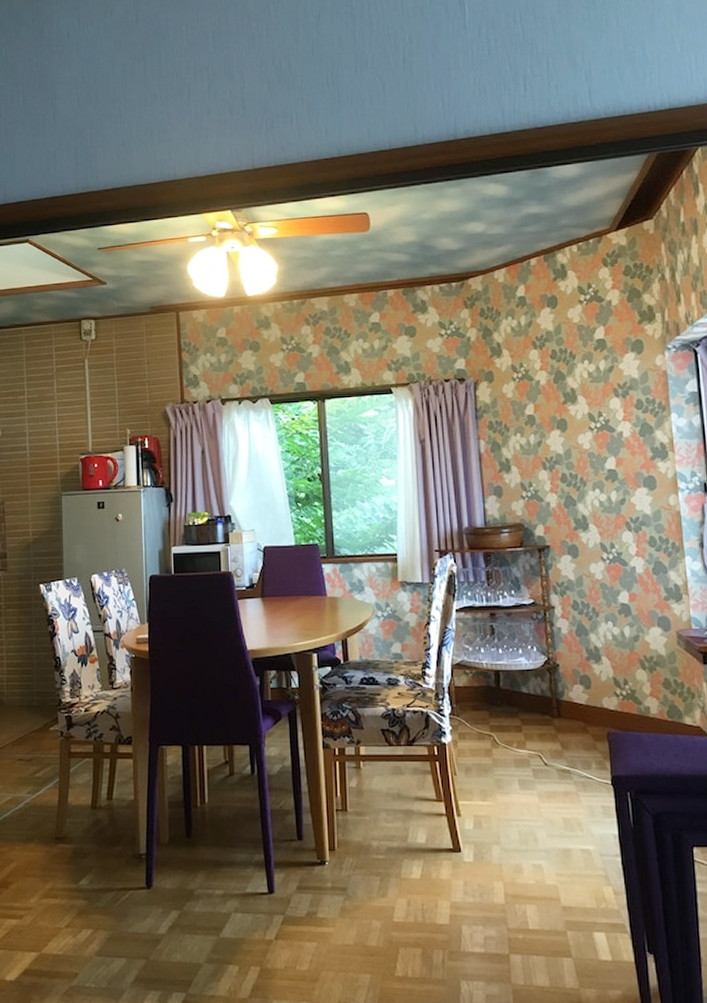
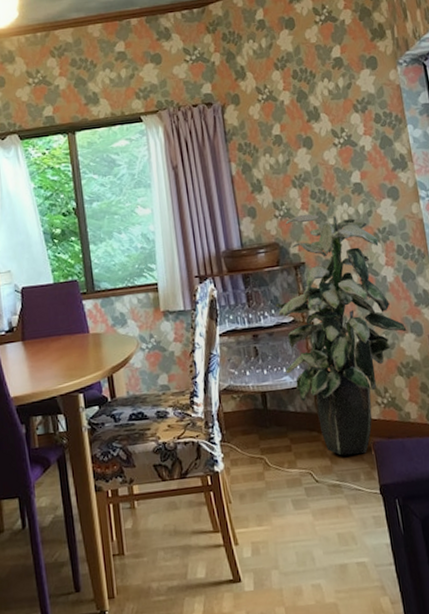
indoor plant: none [516,497,653,743] -> present [276,214,407,456]

